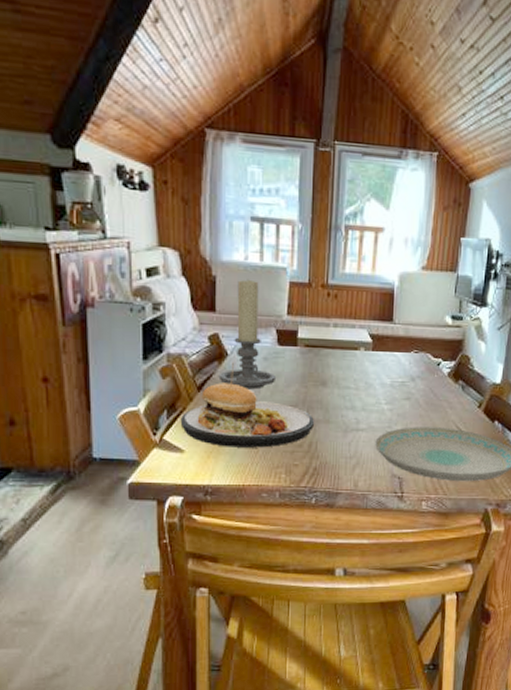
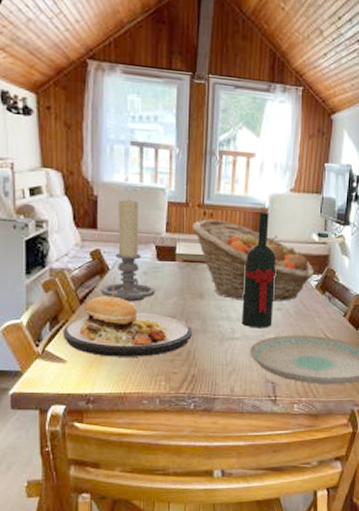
fruit basket: none [315,300,447,390] -> present [192,219,314,301]
wine bottle: none [367,287,406,419] -> present [241,207,277,328]

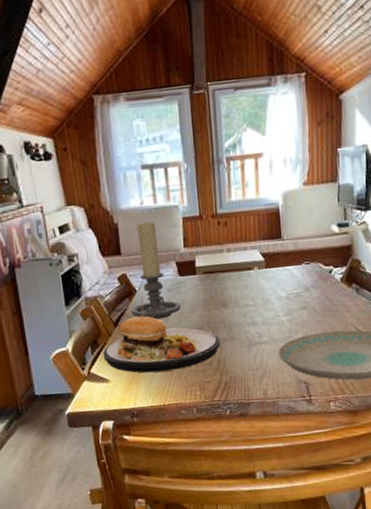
fruit basket: present [192,219,314,301] -> none [208,227,338,305]
wine bottle: present [241,207,277,328] -> none [264,206,299,331]

